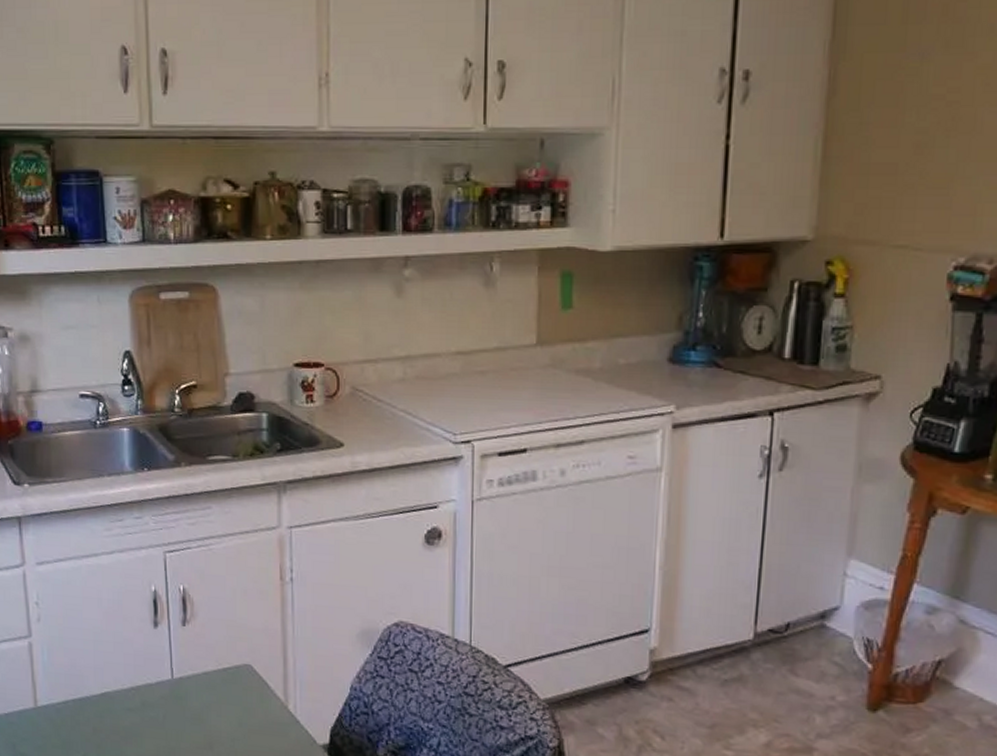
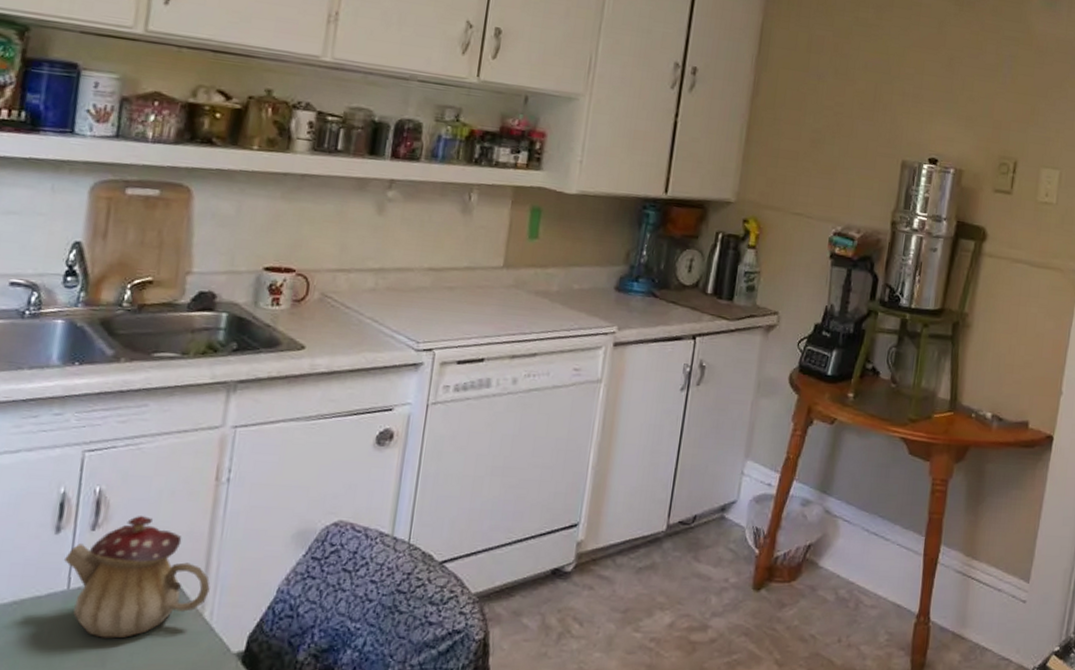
teapot: none [164,613,290,725] -> present [63,516,210,639]

